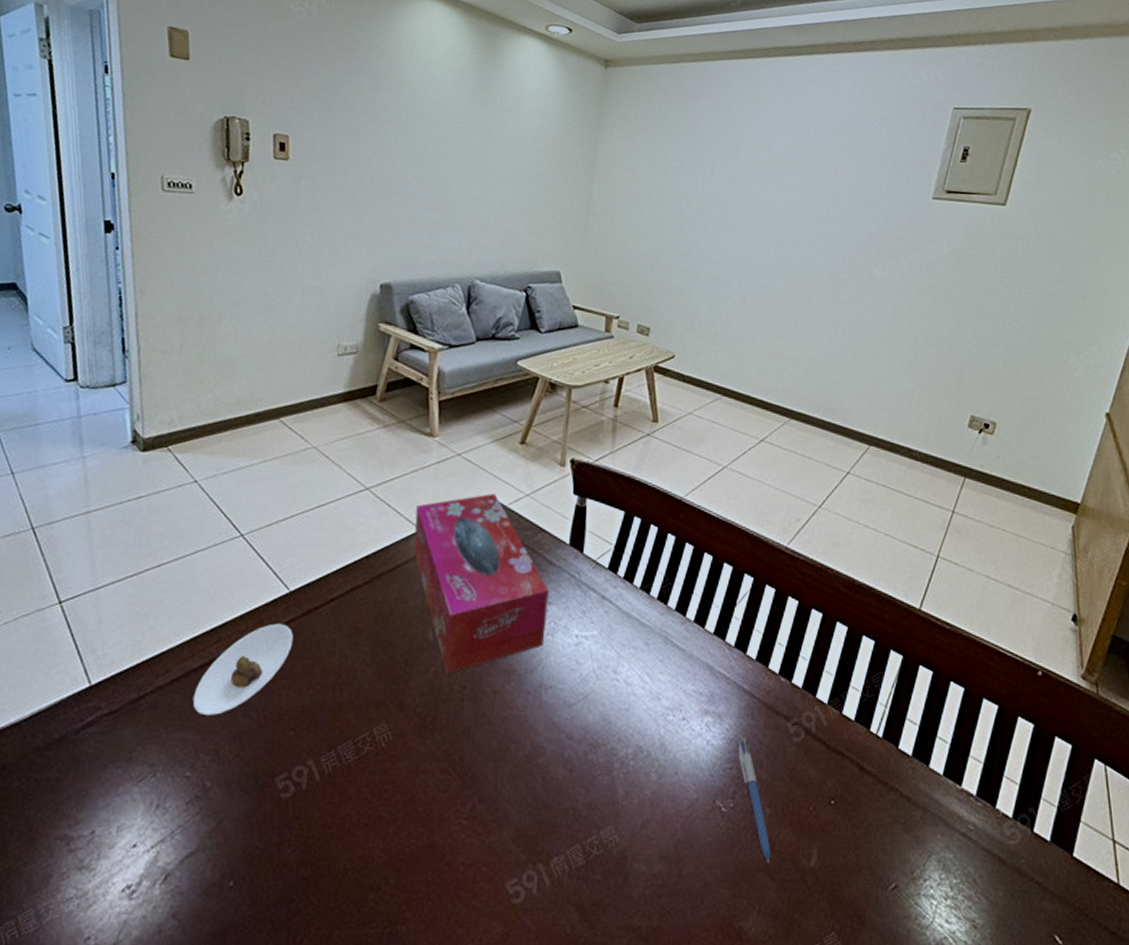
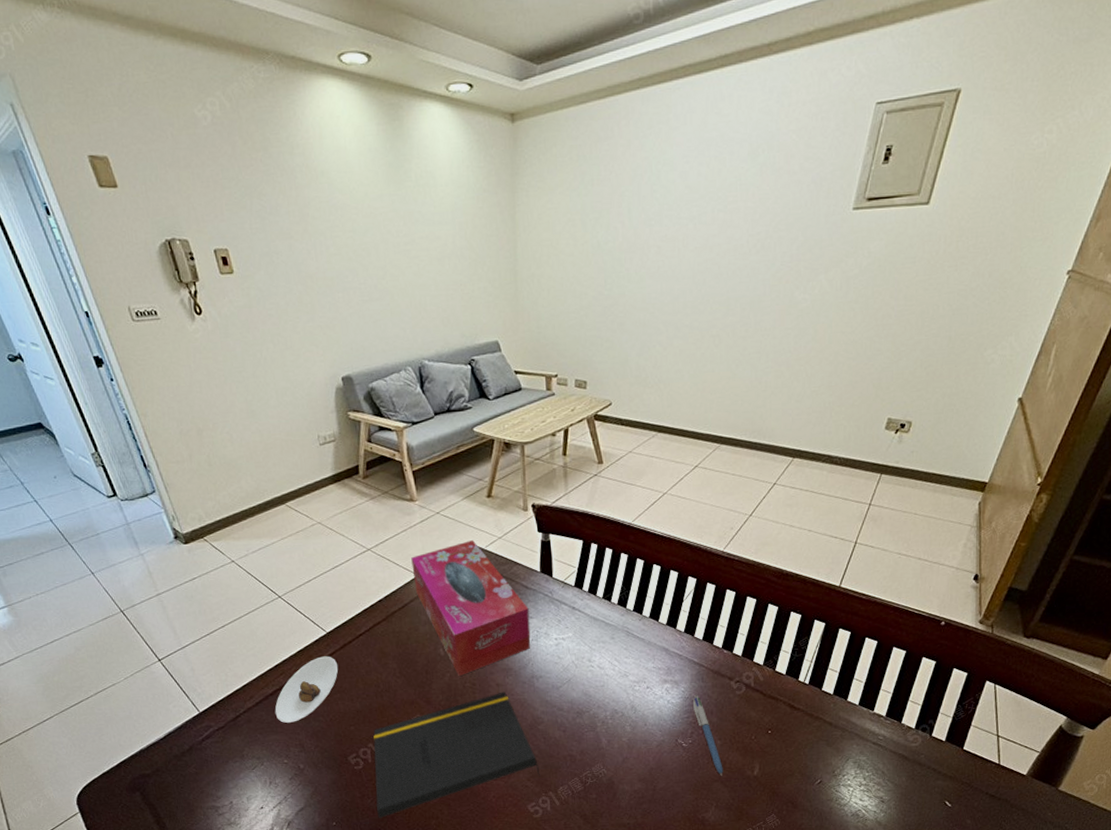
notepad: none [295,702,530,881] -> present [373,691,540,818]

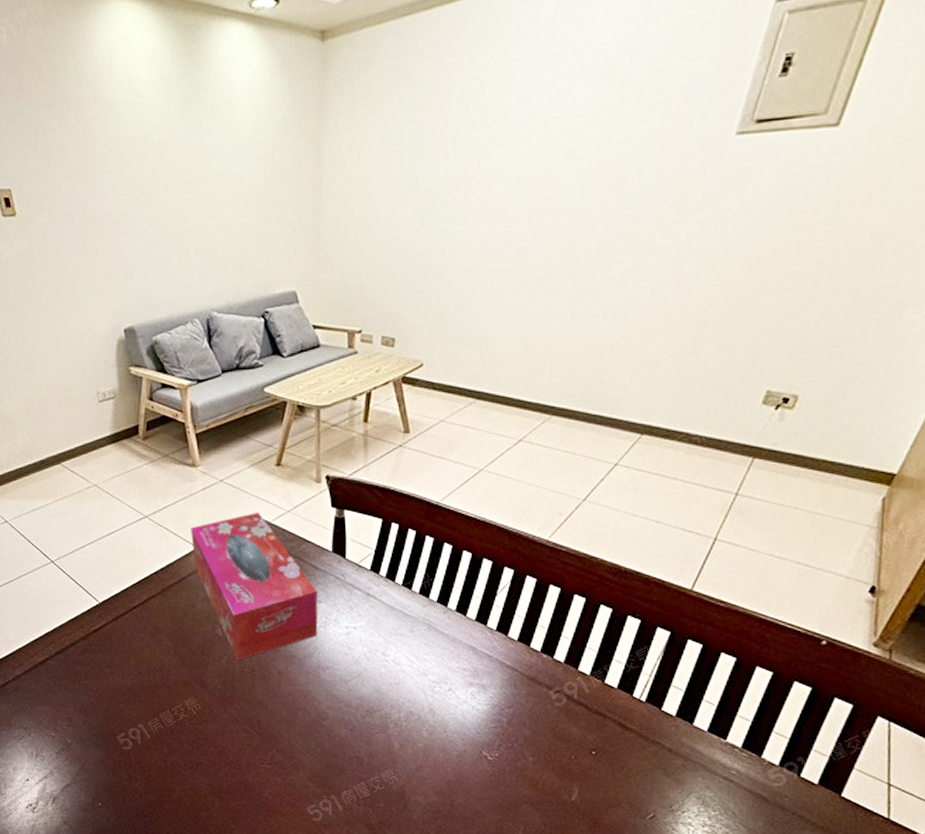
saucer: present [275,656,339,723] -> none [43,627,110,694]
notepad: present [373,691,540,818] -> none [144,680,322,804]
pen: present [693,694,723,776] -> none [503,702,535,797]

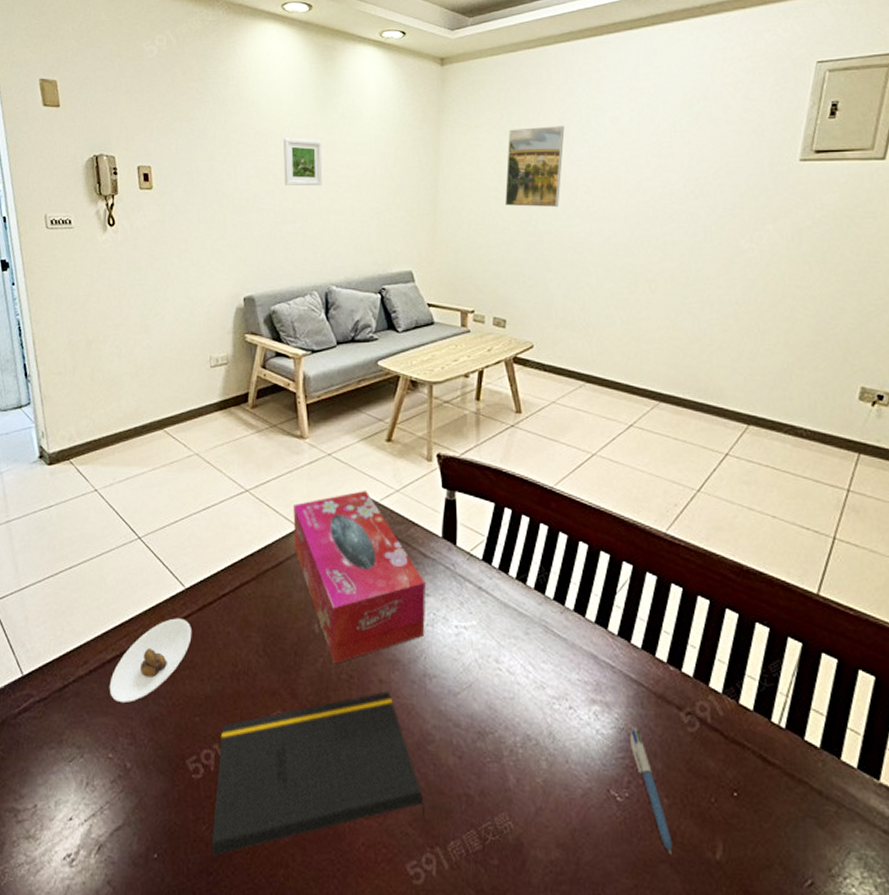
saucer: none [43,627,110,694] -> present [109,618,192,702]
notepad: none [144,680,322,804] -> present [211,691,426,856]
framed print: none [148,145,195,202] -> present [283,138,323,186]
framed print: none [395,108,464,211] -> present [505,126,565,208]
pen: none [503,702,535,797] -> present [630,725,673,855]

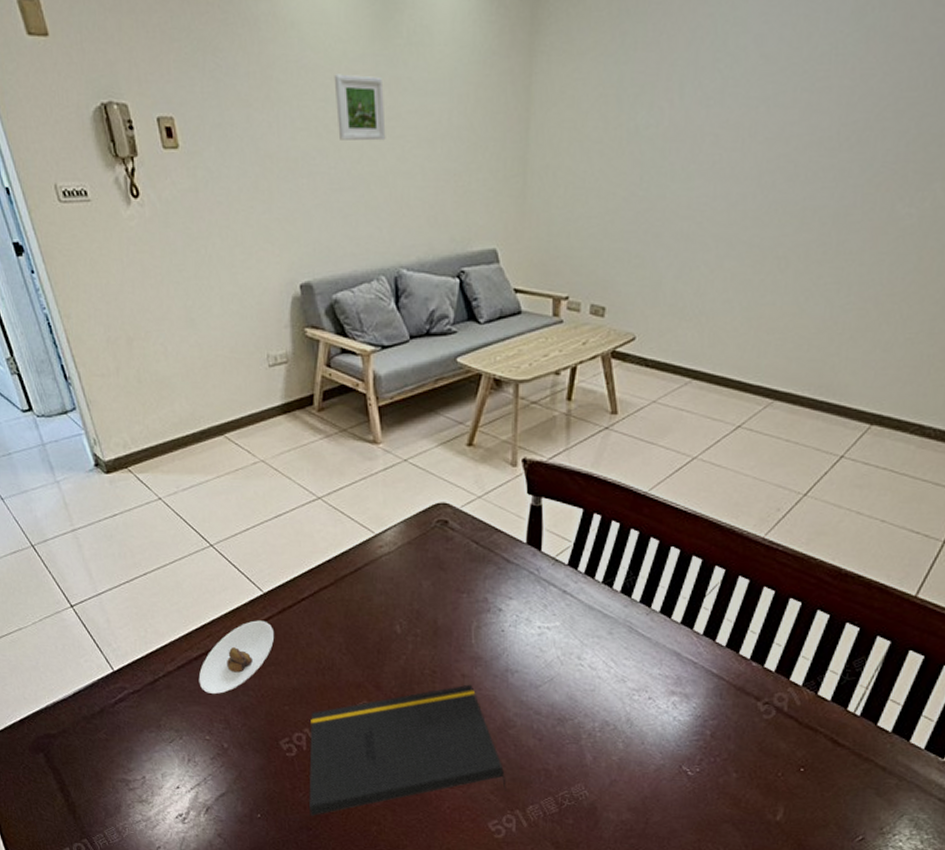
tissue box: present [293,489,426,663] -> none [369,496,509,660]
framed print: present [505,126,565,208] -> none [612,49,694,165]
pen: present [630,725,673,855] -> none [706,713,737,816]

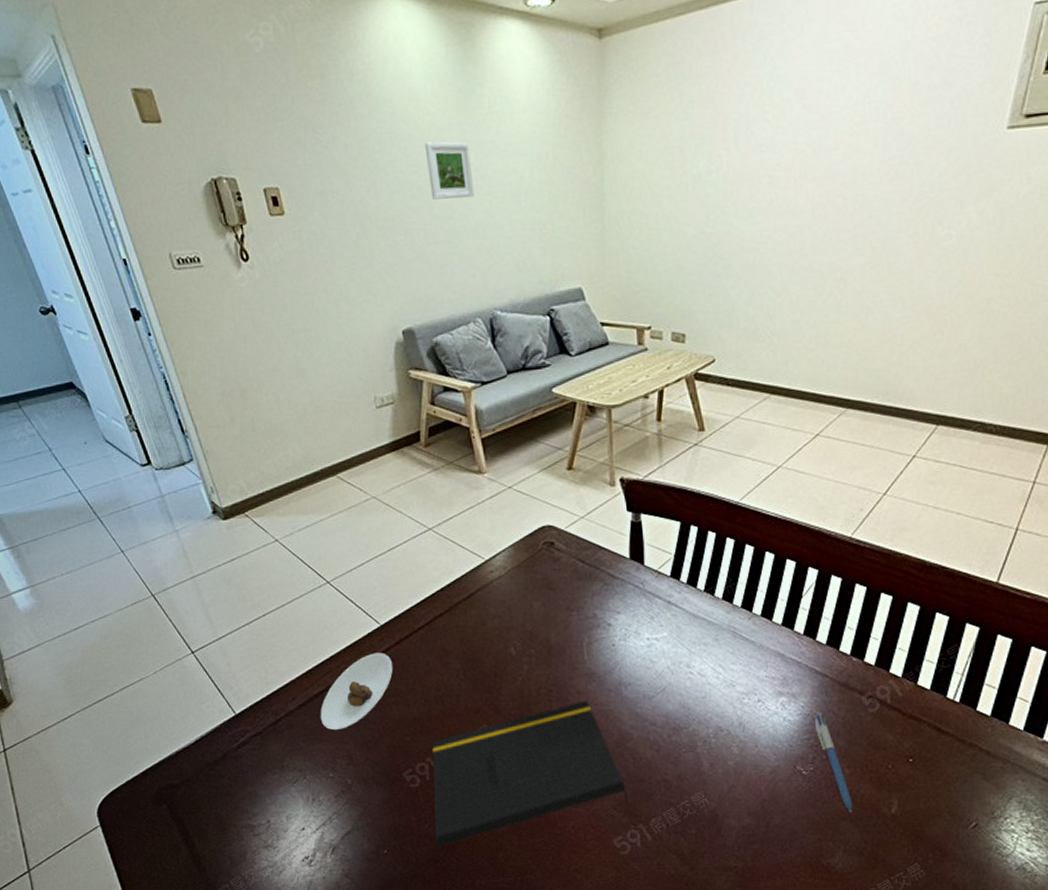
pen: none [706,713,737,816] -> present [815,711,853,813]

